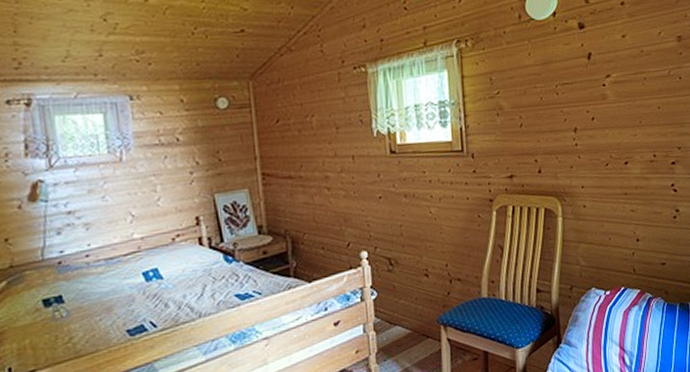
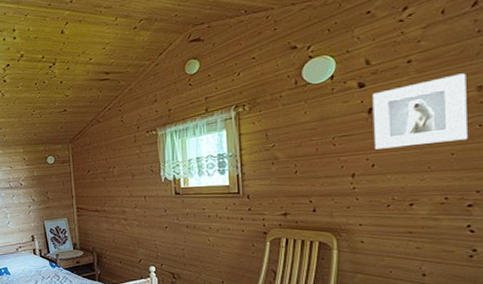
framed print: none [591,21,670,101] -> present [372,73,467,150]

